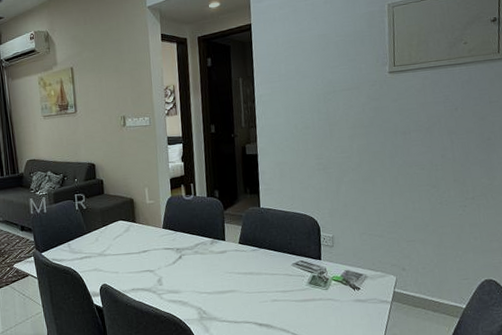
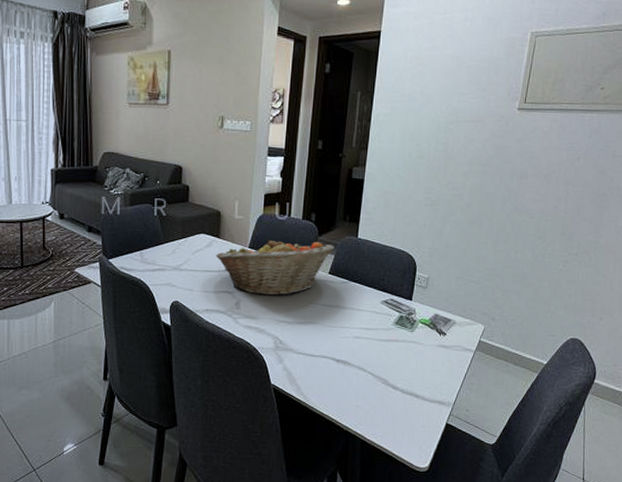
fruit basket: none [134,216,241,270] -> present [215,238,335,296]

